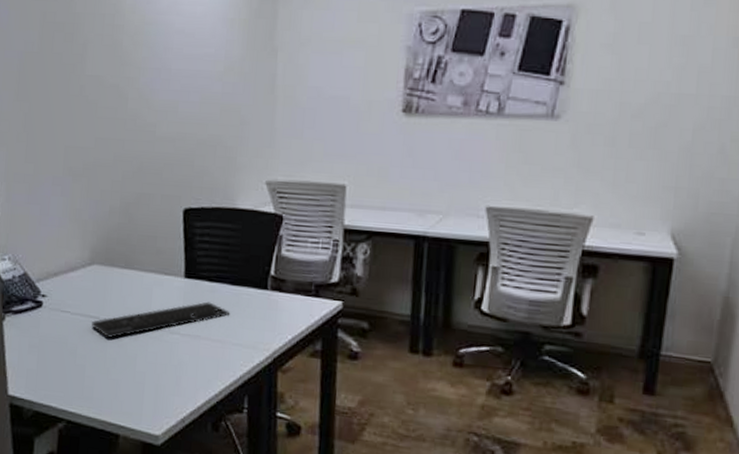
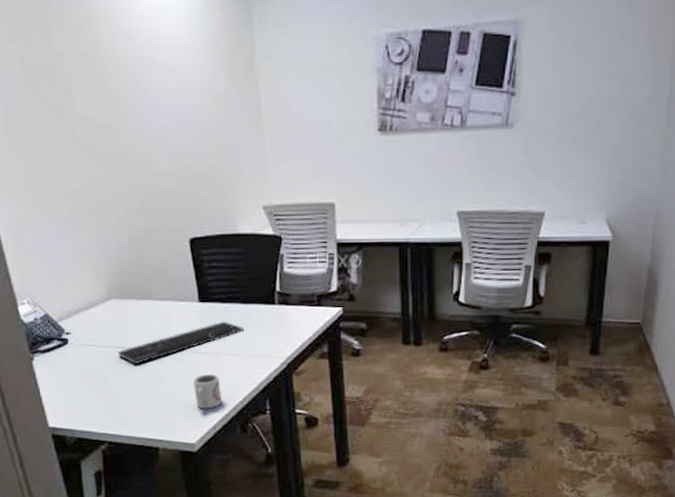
cup: none [166,358,196,399] -> present [193,374,223,409]

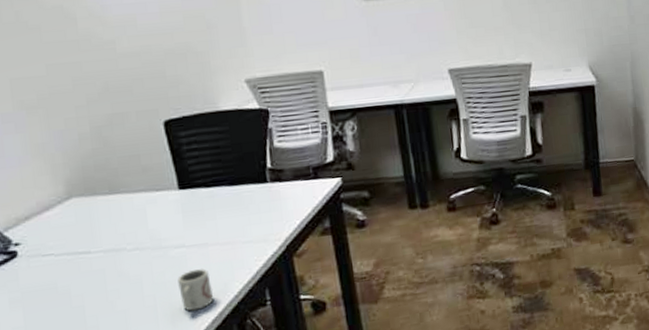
keyboard: present [118,321,245,365] -> none [82,207,235,271]

